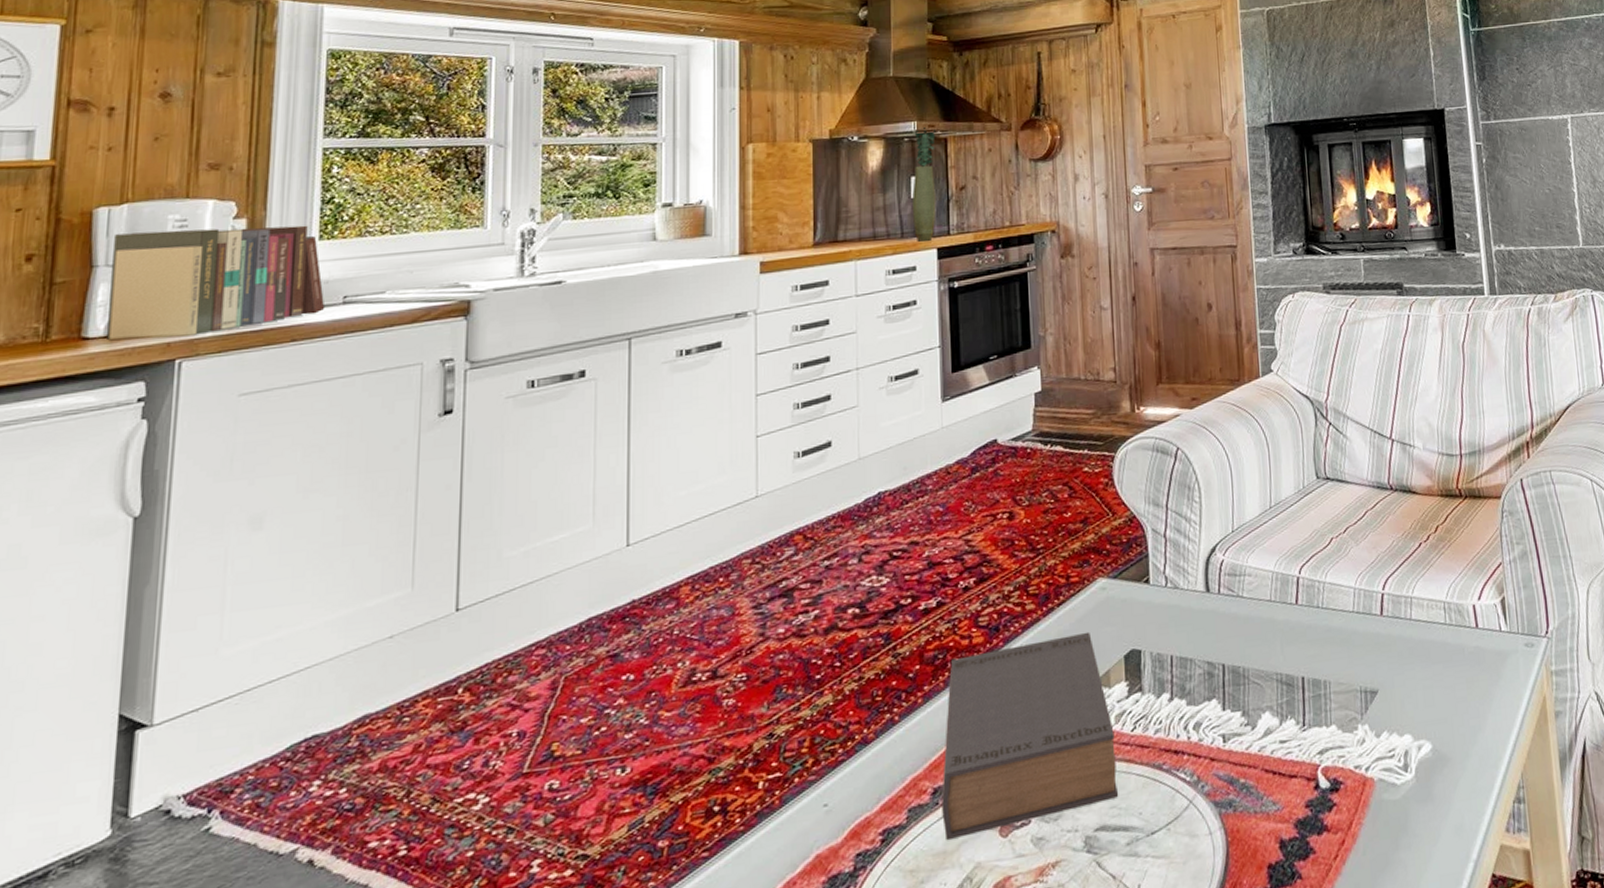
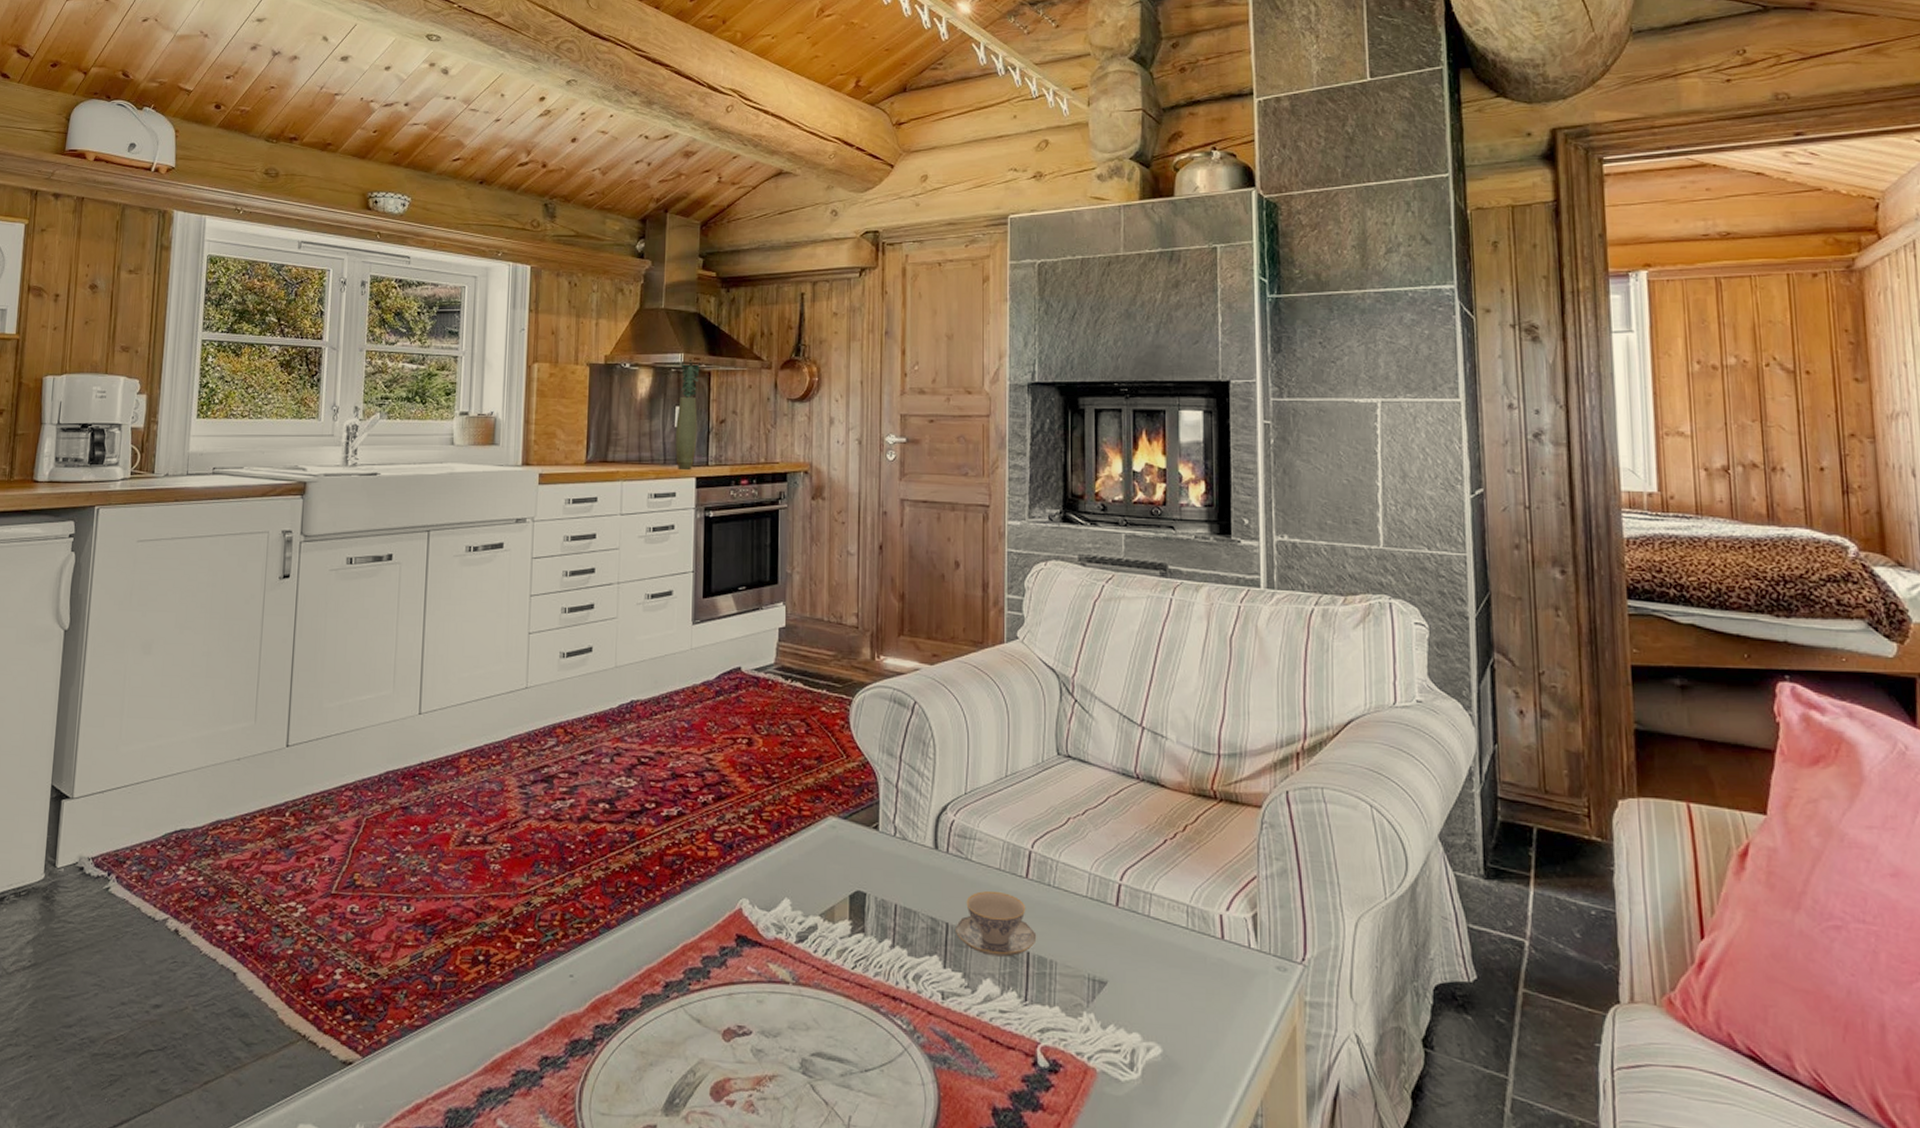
books: present [107,225,325,341] -> none [50,399,200,489]
book: present [942,631,1119,841] -> none [672,865,836,1033]
teacup: none [1232,623,1310,689] -> present [956,891,1037,957]

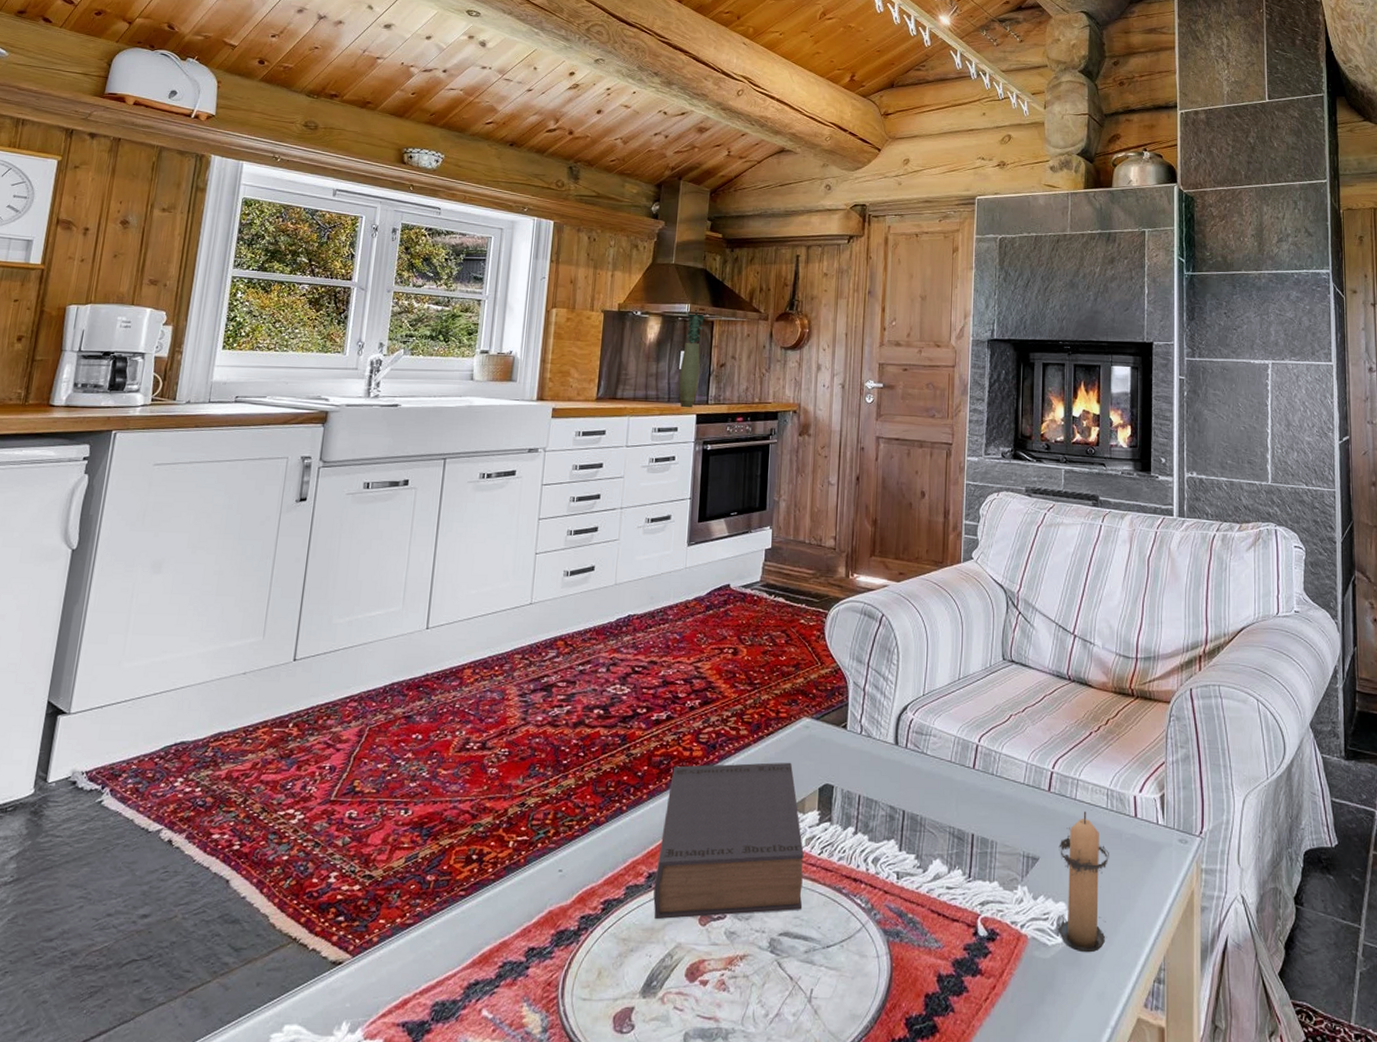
book: none [672,865,836,1033] -> present [653,762,804,920]
teacup: present [956,891,1037,957] -> none [911,781,981,839]
candle: none [1130,930,1191,1092] -> present [1057,811,1109,953]

